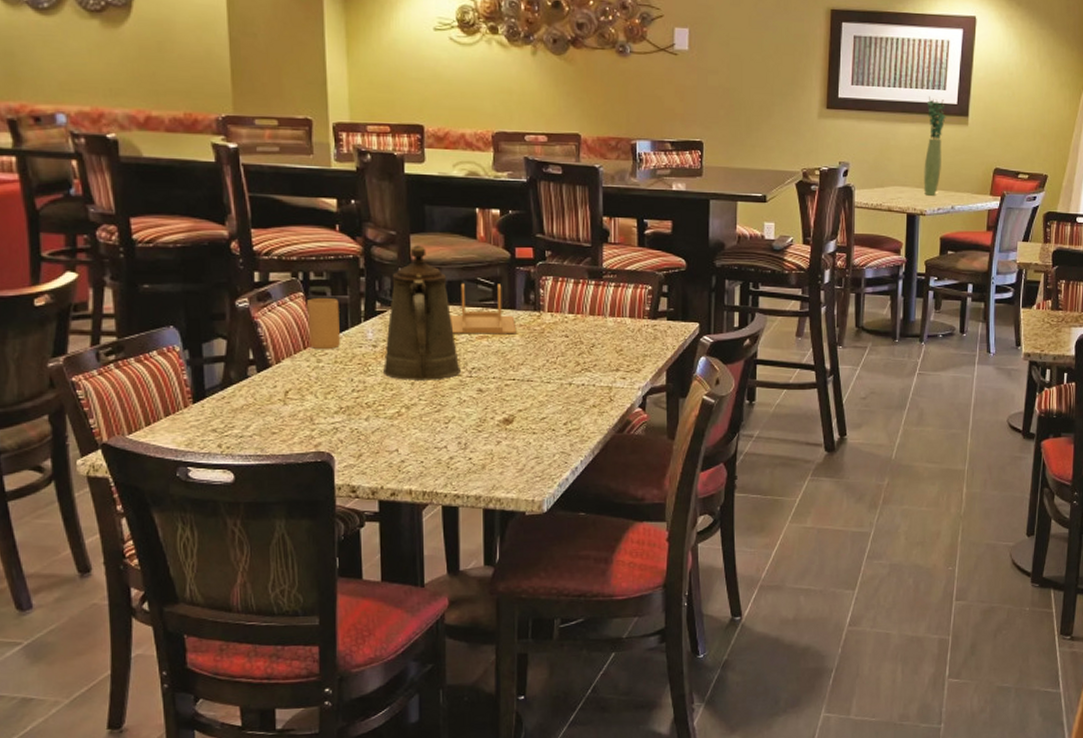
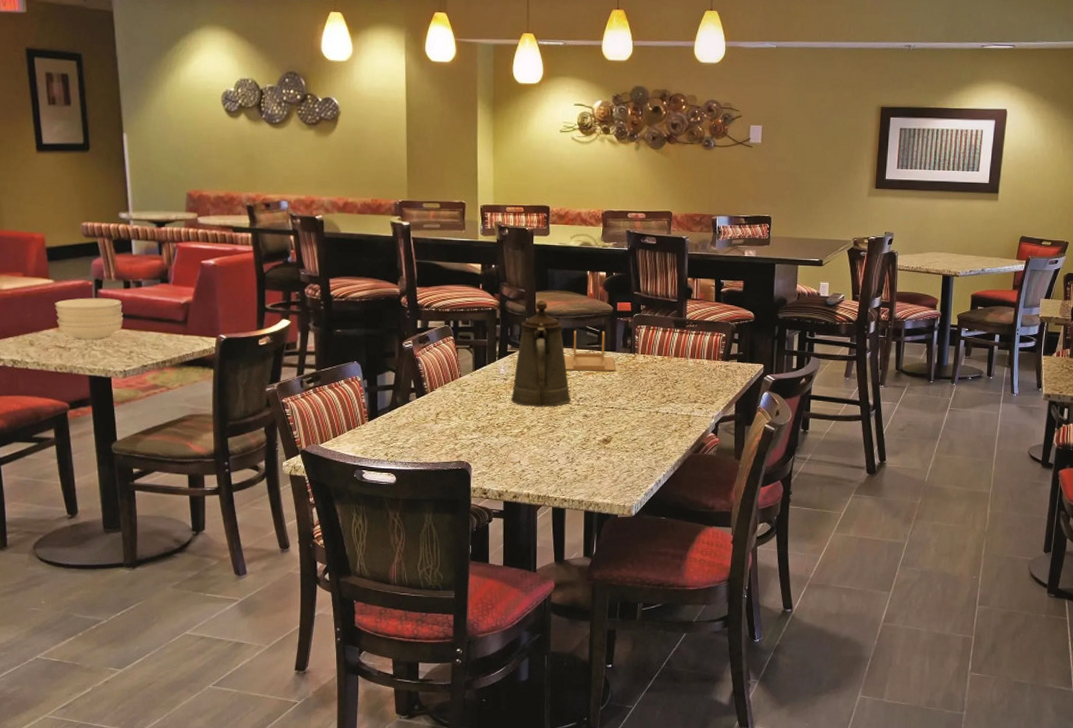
cup: present [307,298,341,350] -> none [455,341,480,382]
vase: present [923,96,946,197] -> none [957,177,979,261]

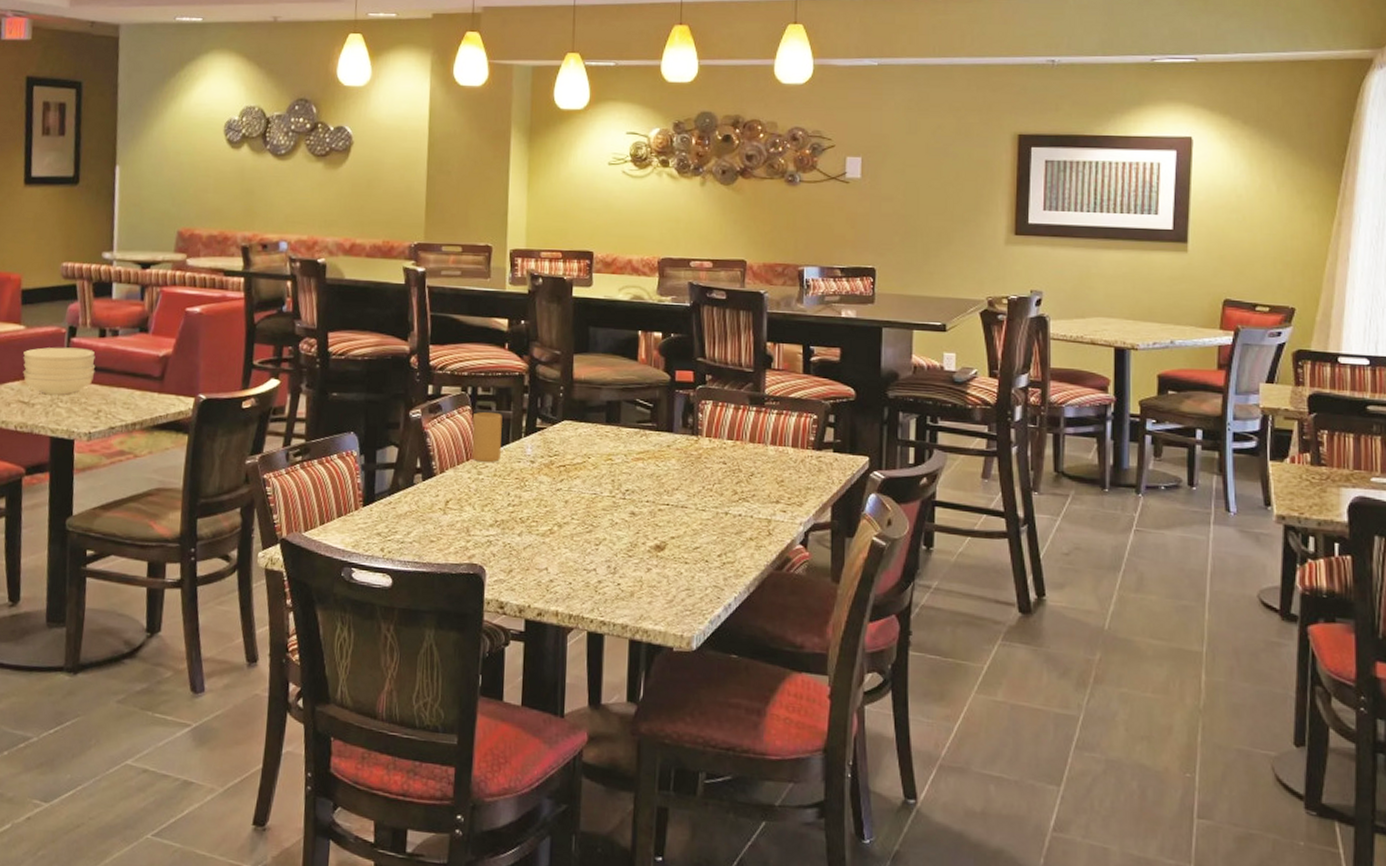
cup: none [455,341,480,382] -> present [471,412,502,463]
coffee pot: present [511,300,571,407] -> none [539,365,614,500]
napkin holder: present [564,330,616,372] -> none [606,404,673,458]

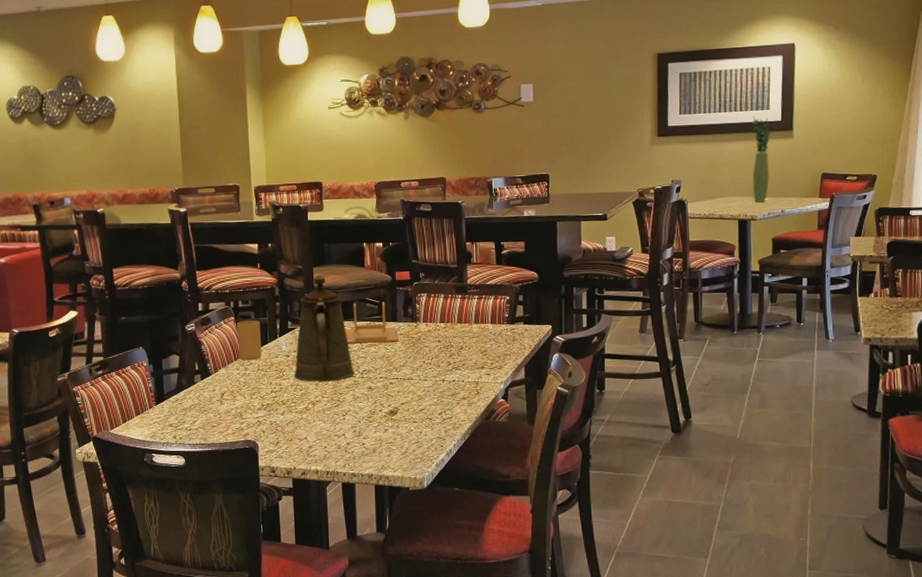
coffee pot: none [539,365,614,500] -> present [294,275,354,382]
napkin holder: none [606,404,673,458] -> present [345,302,398,344]
vase: none [1134,221,1159,330] -> present [751,116,771,204]

